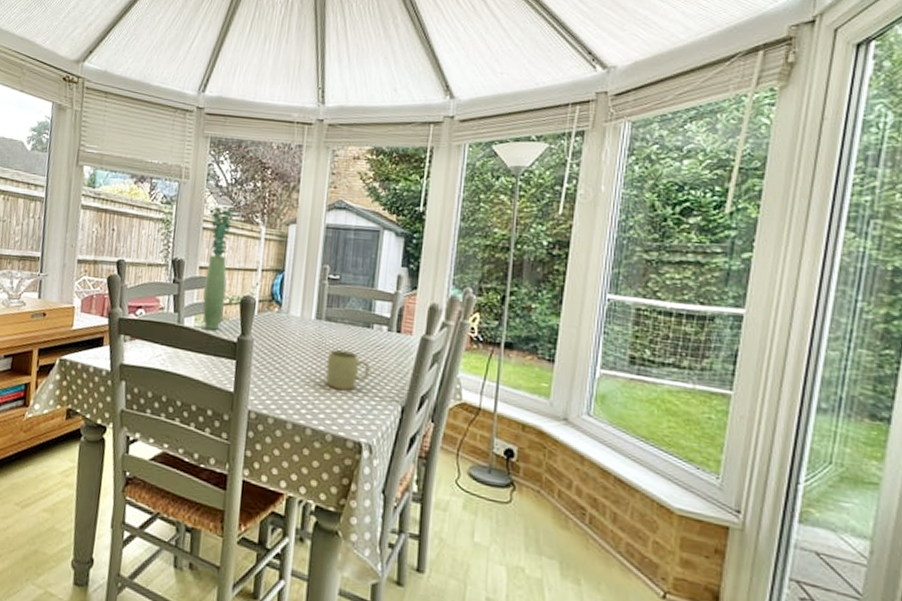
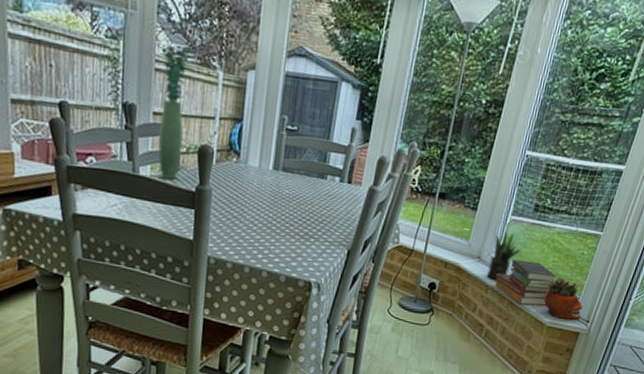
mug: present [325,350,370,390] -> none [281,199,322,236]
potted plant: none [579,388,622,449] -> present [487,232,522,280]
books: none [592,423,678,486] -> present [494,259,557,306]
succulent planter: none [664,448,727,509] -> present [544,277,583,320]

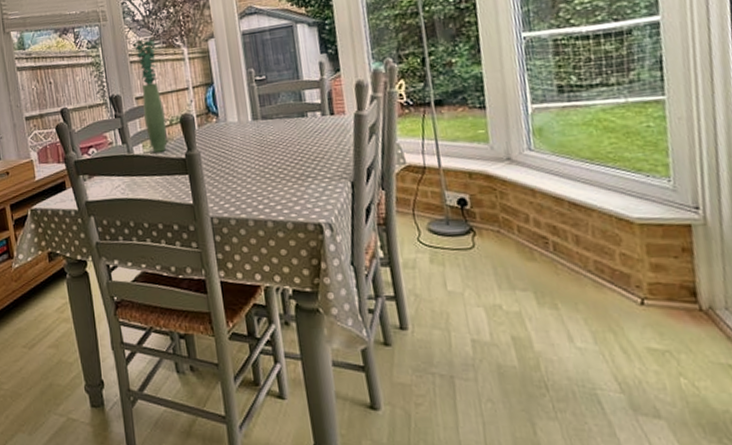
potted plant: present [487,232,522,280] -> none [520,122,562,181]
books: present [494,259,557,306] -> none [539,149,625,204]
succulent planter: present [544,277,583,320] -> none [611,160,683,212]

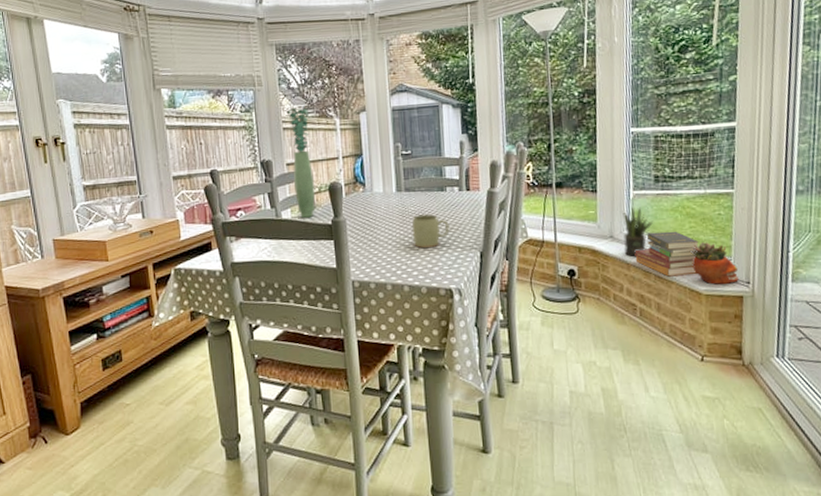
mug: none [271,142,314,180] -> present [411,214,450,248]
potted plant: none [520,122,562,181] -> present [622,207,654,257]
books: none [539,149,625,204] -> present [634,231,699,277]
succulent planter: none [611,160,683,212] -> present [689,242,739,285]

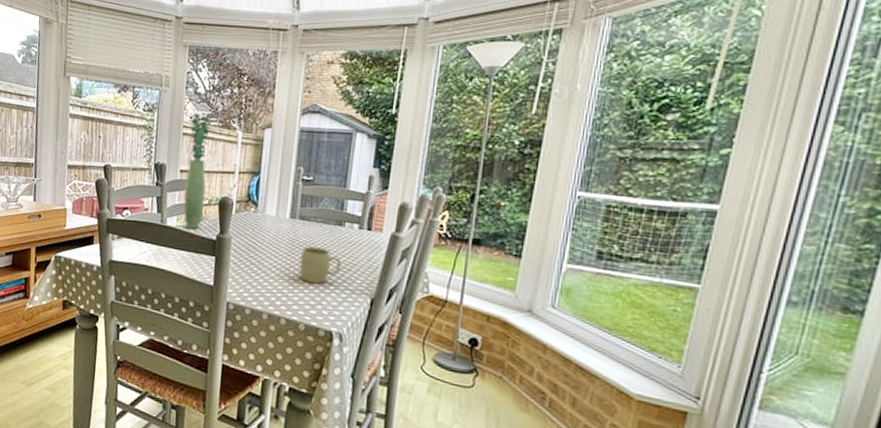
potted plant: present [622,207,654,257] -> none [542,282,587,339]
books: present [634,231,699,277] -> none [555,315,641,374]
succulent planter: present [689,242,739,285] -> none [626,339,688,395]

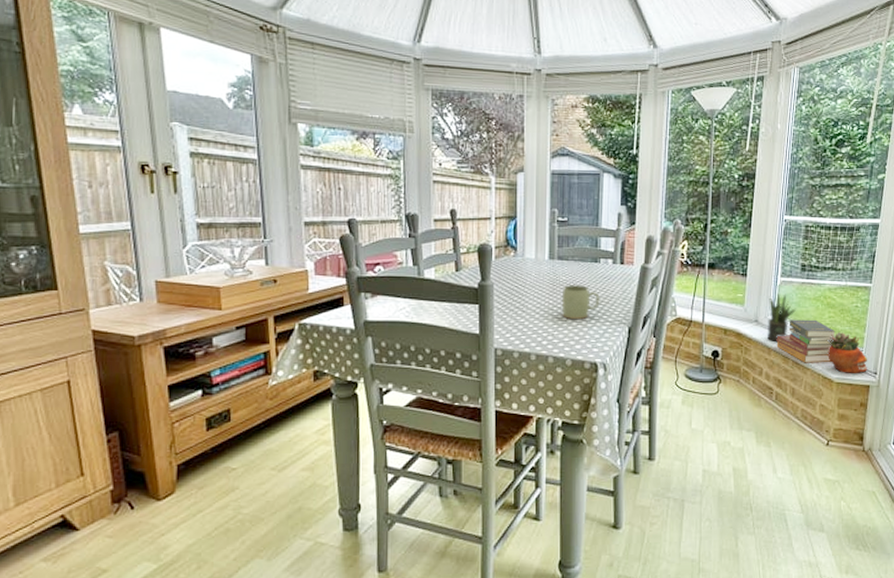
vase: present [184,108,212,230] -> none [440,155,462,280]
potted plant: none [542,282,587,339] -> present [766,293,797,341]
books: none [555,315,641,374] -> present [776,319,836,363]
succulent planter: none [626,339,688,395] -> present [826,332,868,373]

